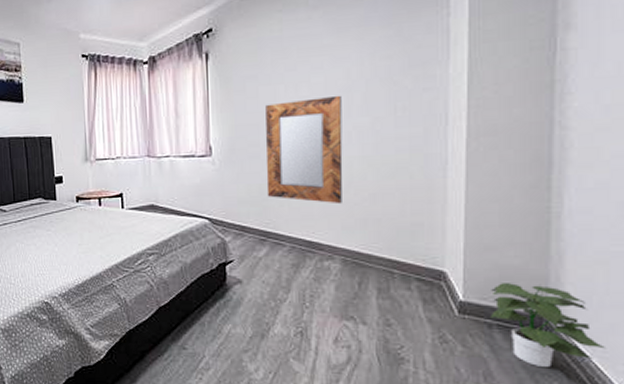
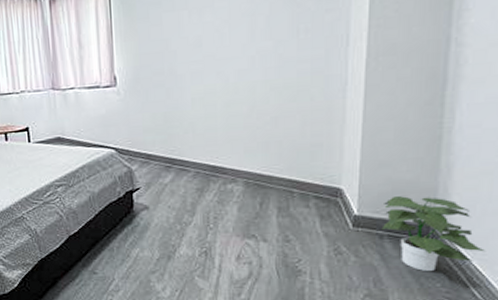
home mirror: present [265,95,343,204] -> none [169,19,246,129]

